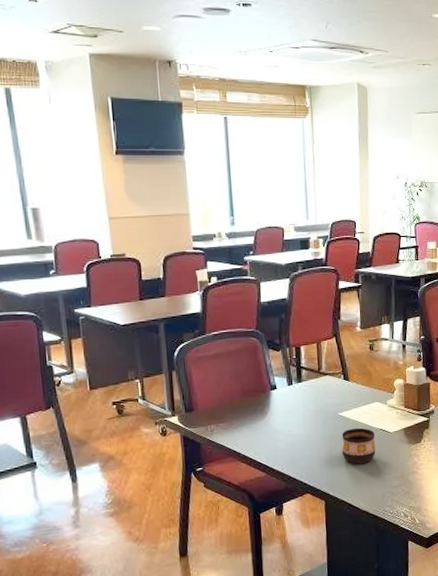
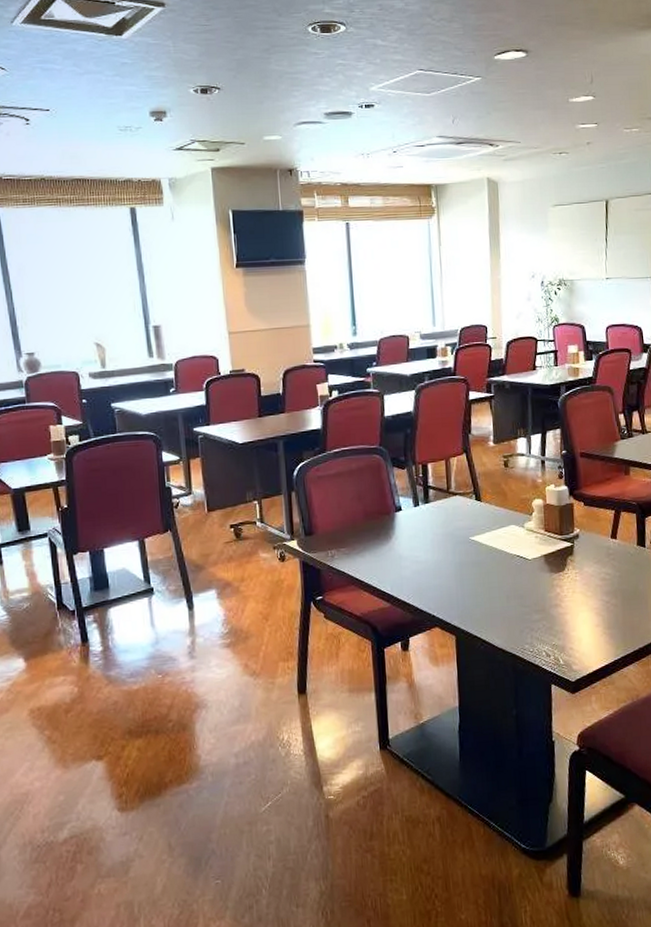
cup: present [341,427,376,464] -> none [473,553,513,595]

